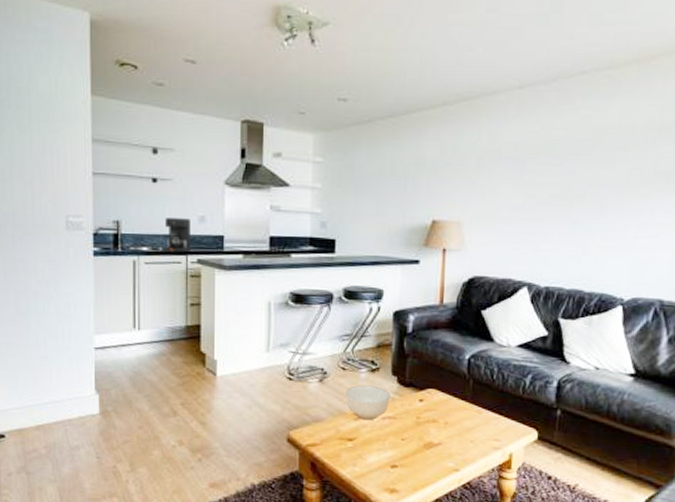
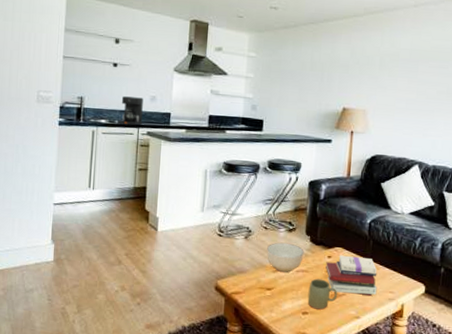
mug: none [396,426,433,462] -> present [307,278,338,310]
books: none [417,397,480,444] -> present [325,255,377,296]

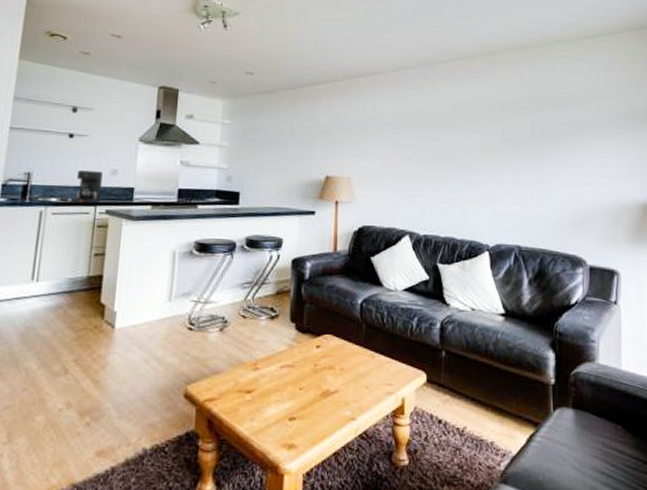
bowl: present [267,242,304,273] -> none [246,333,289,369]
mug: present [307,278,338,310] -> none [295,374,330,413]
books: present [325,255,377,296] -> none [314,343,374,390]

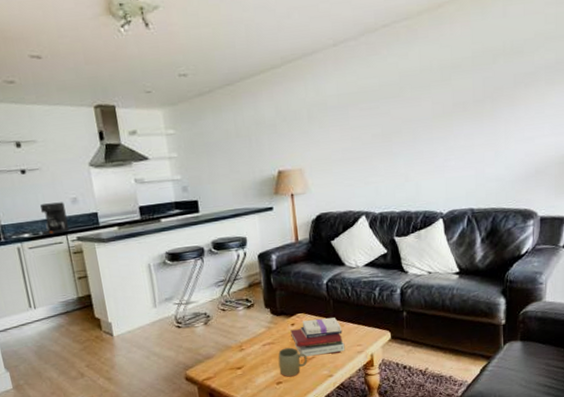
mug: none [295,374,330,413] -> present [278,347,308,377]
books: none [314,343,374,390] -> present [290,317,345,357]

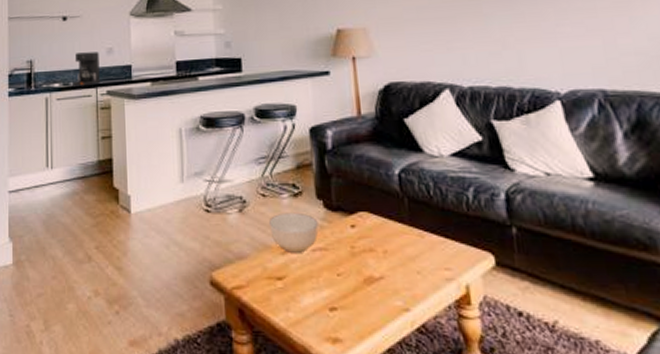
bowl: none [229,319,267,349] -> present [269,212,319,253]
mug: present [278,347,308,377] -> none [332,258,374,302]
books: present [290,317,345,357] -> none [350,222,427,276]

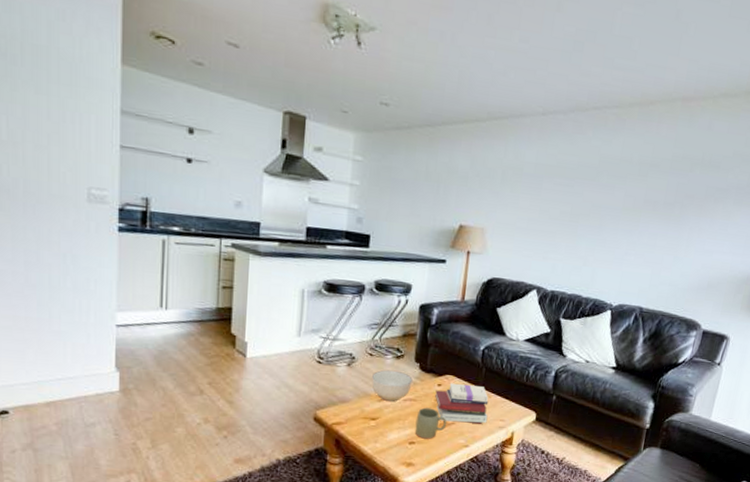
coffee maker: present [72,51,101,87] -> none [194,200,226,236]
mug: none [332,258,374,302] -> present [415,407,447,439]
books: none [350,222,427,276] -> present [435,383,489,424]

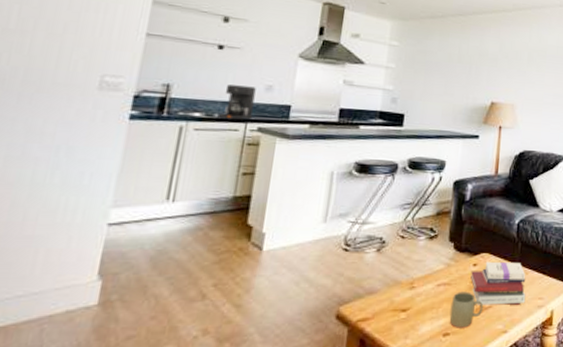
coffee maker: none [194,200,226,236] -> present [217,84,256,121]
bowl: present [372,370,413,402] -> none [403,252,447,288]

